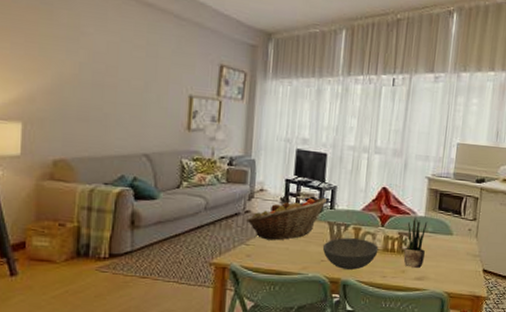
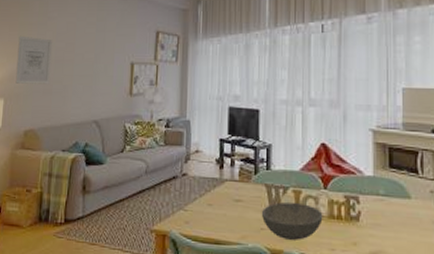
wall art: none [38,49,87,111] -> present [15,36,52,84]
fruit basket: present [247,197,327,241] -> none [184,157,262,206]
potted plant: present [403,217,428,268] -> none [353,177,378,240]

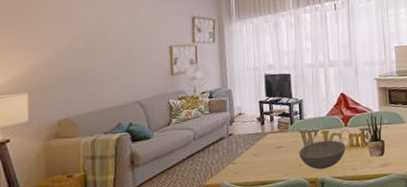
wall art: present [15,36,52,84] -> none [39,29,83,77]
potted plant: none [353,177,378,240] -> present [367,113,385,157]

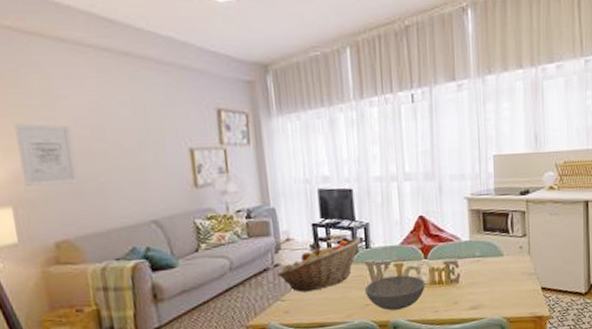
wall art: none [39,29,83,77] -> present [14,123,79,186]
fruit basket: none [231,110,296,156] -> present [277,236,361,293]
potted plant: present [367,113,385,157] -> none [453,242,476,298]

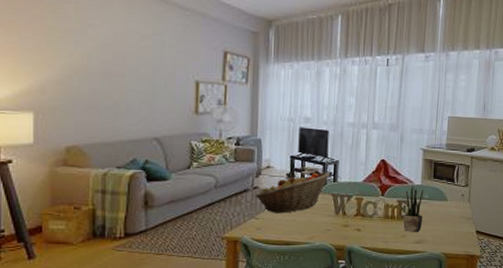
wall art: present [14,123,79,186] -> none [48,42,97,99]
bowl: present [364,275,425,311] -> none [327,208,380,237]
potted plant: none [453,242,476,298] -> present [403,186,424,232]

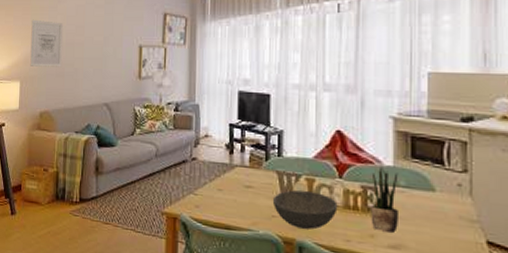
wall art: none [48,42,97,99] -> present [30,19,63,67]
fruit basket: present [255,171,330,213] -> none [194,143,273,191]
bowl: none [327,208,380,237] -> present [272,190,338,230]

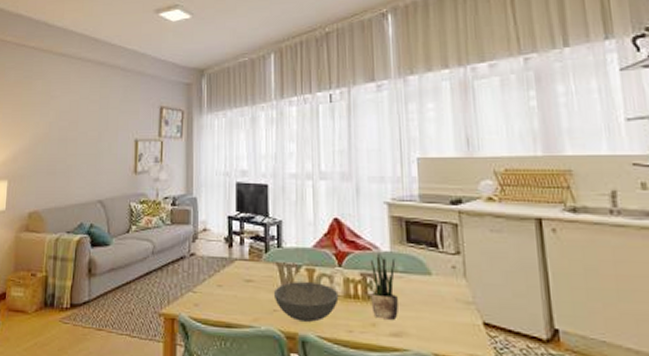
wall art: present [30,19,63,67] -> none [19,116,55,165]

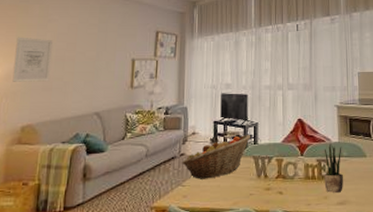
wall art: none [19,116,55,165] -> present [12,37,53,82]
fruit basket: none [192,234,273,287] -> present [182,134,250,180]
bowl: present [273,282,339,322] -> none [250,169,301,201]

